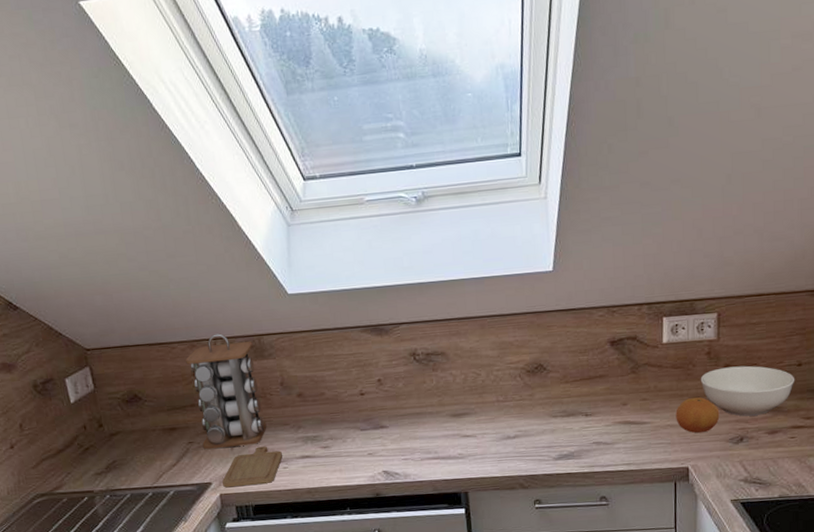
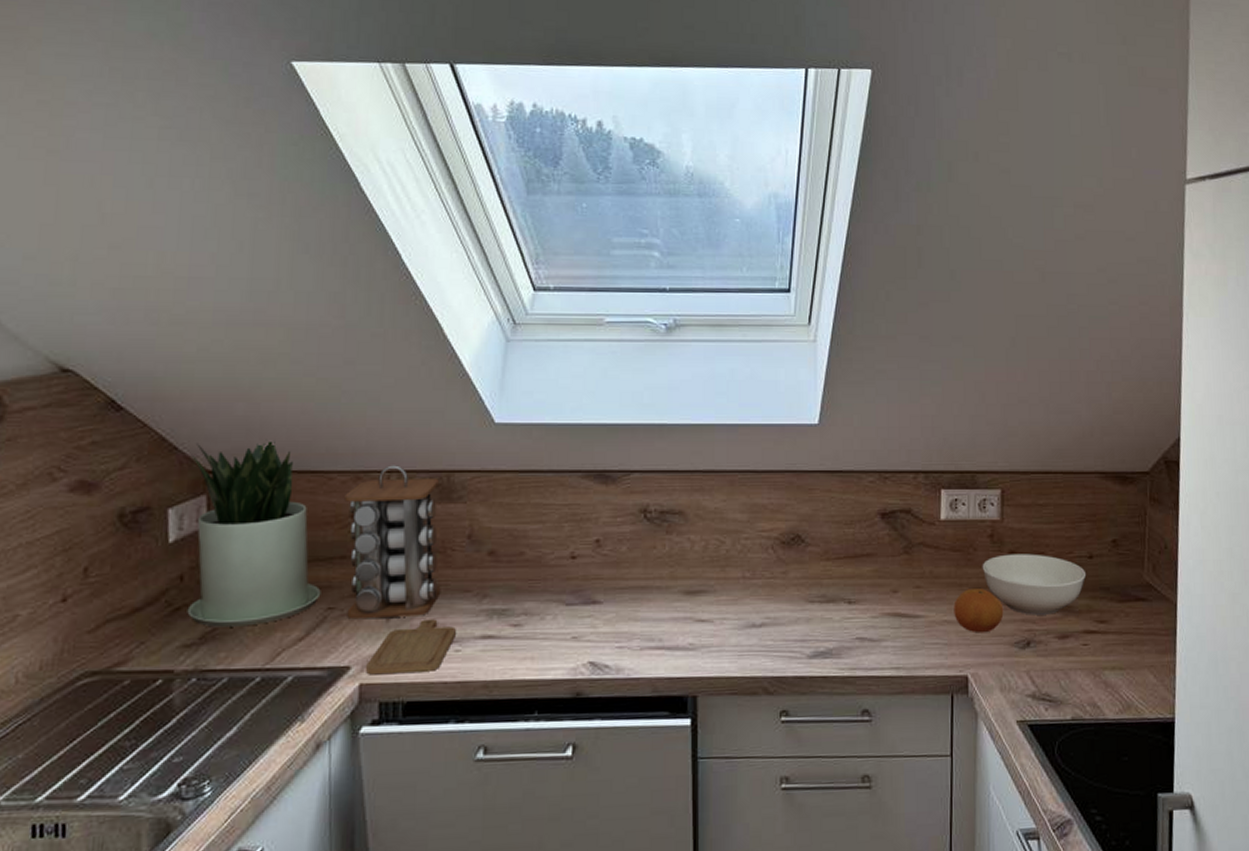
planter: none [72,322,182,460] -> present [187,439,321,627]

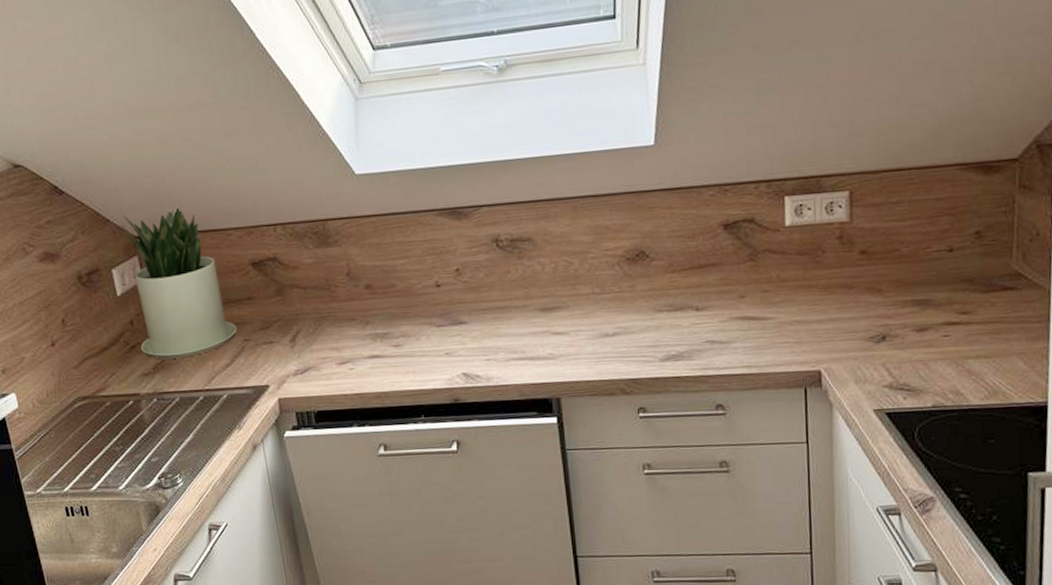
spice rack: present [344,465,441,620] -> none [242,218,331,348]
chopping board: present [366,619,456,675] -> none [281,344,348,391]
fruit: present [953,589,1004,633] -> none [803,288,857,331]
bowl: present [982,553,1087,615] -> none [831,251,946,311]

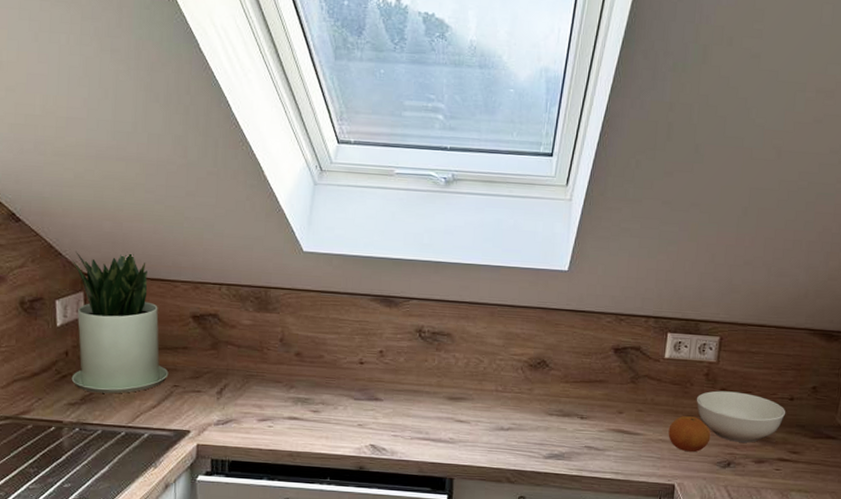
fruit: none [803,288,857,331] -> present [668,416,711,452]
bowl: none [831,251,946,311] -> present [696,390,786,443]

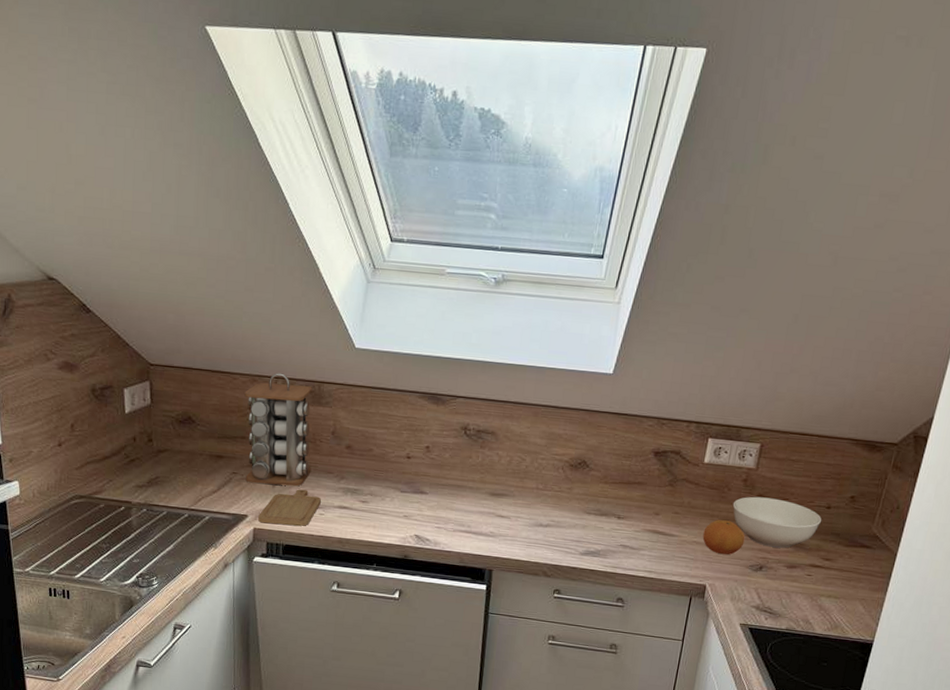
planter: present [71,251,169,394] -> none [138,342,228,478]
spice rack: none [186,279,259,398] -> present [244,373,312,487]
chopping board: none [202,400,269,440] -> present [258,489,321,526]

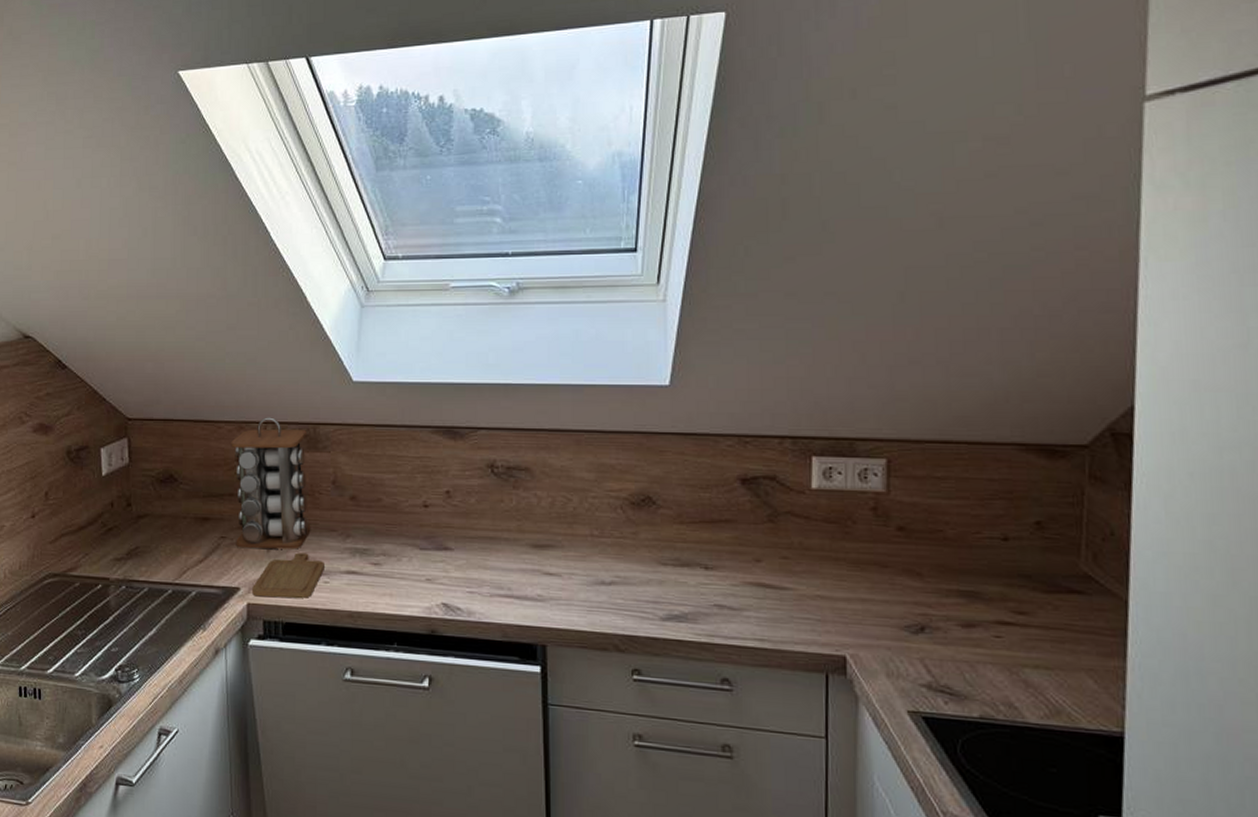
fruit: present [702,520,745,555] -> none [828,564,891,613]
bowl: present [732,496,822,548] -> none [863,529,1000,600]

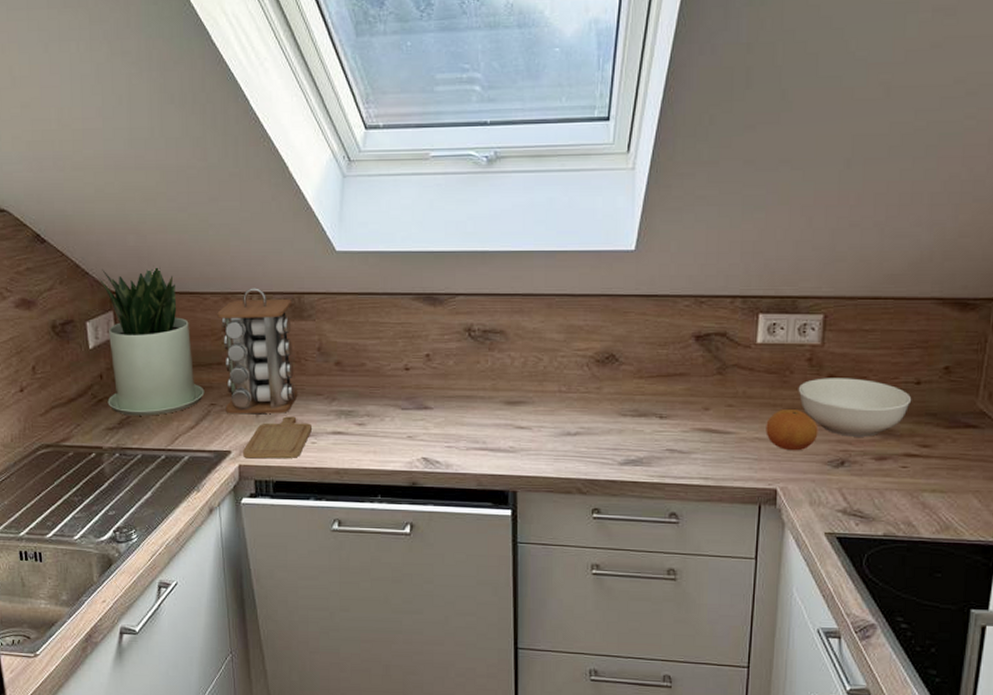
planter: none [115,393,215,547] -> present [98,266,205,416]
fruit: none [828,564,891,613] -> present [766,409,818,451]
bowl: none [863,529,1000,600] -> present [798,378,912,437]

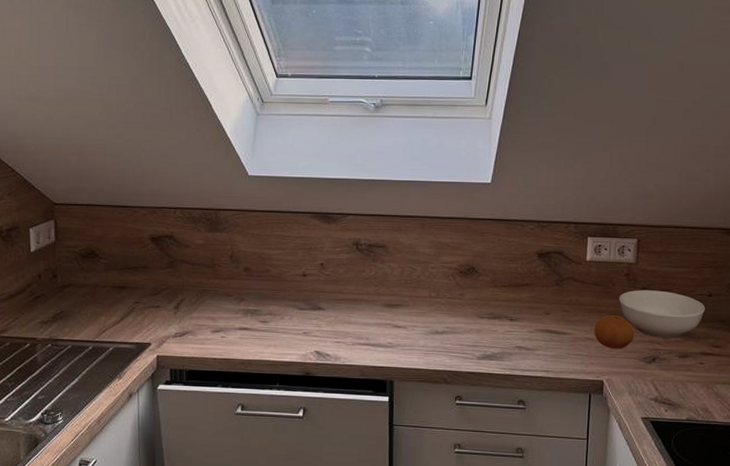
planter: present [98,266,205,416] -> none [43,182,131,312]
spice rack: present [217,288,298,415] -> none [145,204,211,312]
chopping board: present [243,416,312,459] -> none [161,314,222,351]

